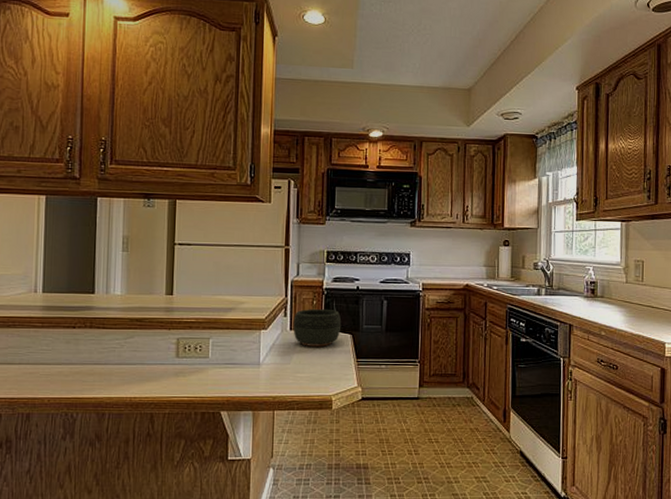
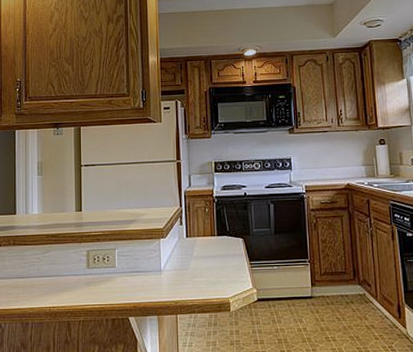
bowl: present [293,309,342,347] -> none [188,216,233,252]

